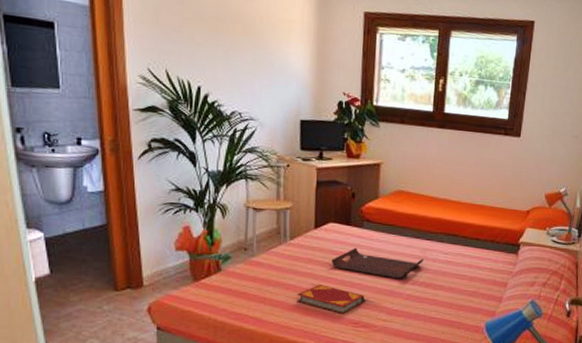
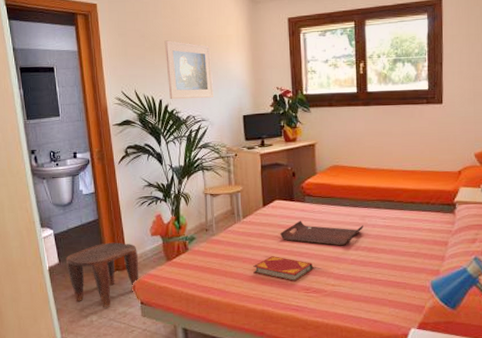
stool: none [59,254,158,332] -> present [65,242,140,308]
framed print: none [209,13,268,94] -> present [164,40,213,100]

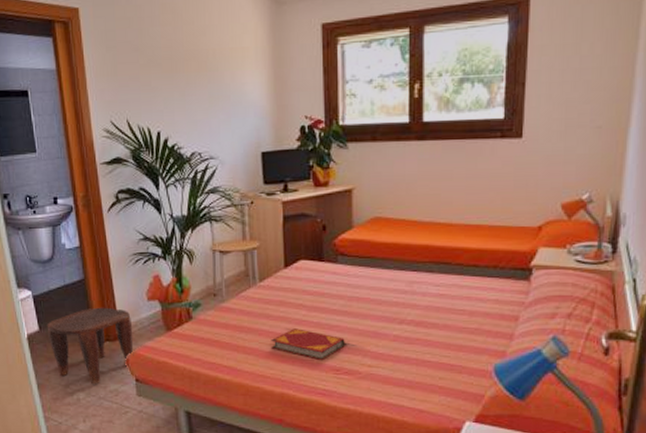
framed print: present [164,40,213,100] -> none [163,55,224,132]
serving tray: present [280,220,363,246] -> none [305,285,411,318]

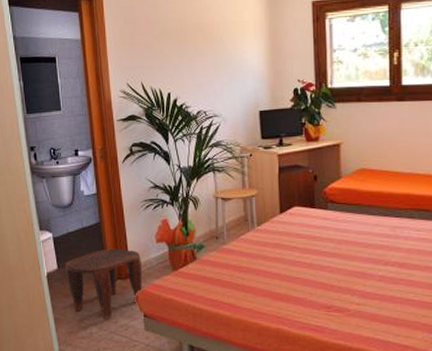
hardback book: present [271,328,345,361] -> none [268,269,335,299]

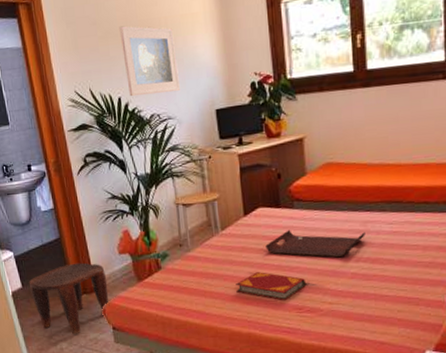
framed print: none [174,27,227,93] -> present [119,25,180,97]
hardback book: none [268,269,335,299] -> present [236,272,306,301]
serving tray: none [299,230,394,260] -> present [265,230,365,258]

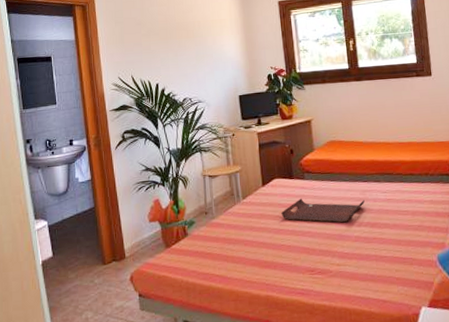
stool: present [28,262,110,335] -> none [60,230,138,303]
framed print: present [119,25,180,97] -> none [160,26,209,83]
hardback book: present [236,272,306,301] -> none [255,237,317,264]

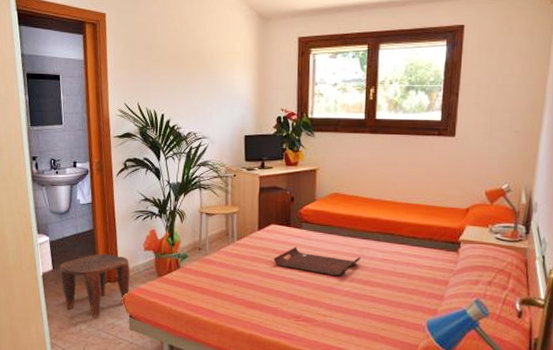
stool: none [60,230,138,303] -> present [59,253,130,318]

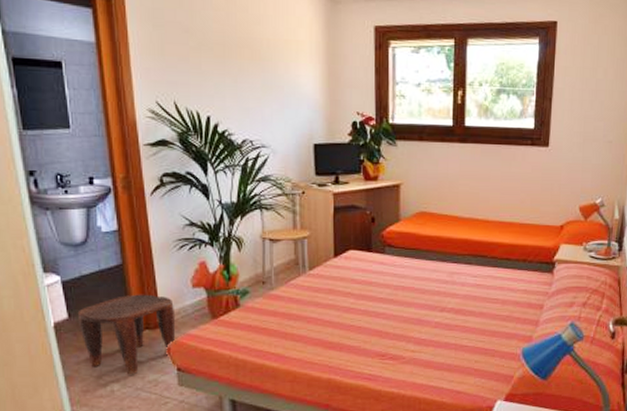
serving tray: present [274,247,361,276] -> none [353,275,451,306]

